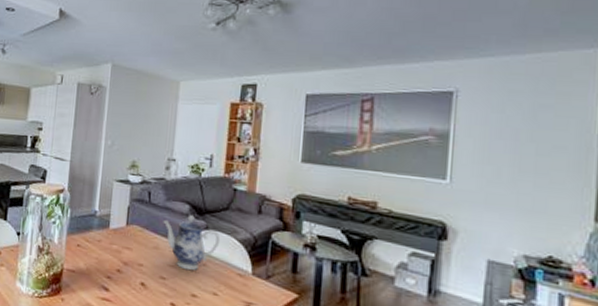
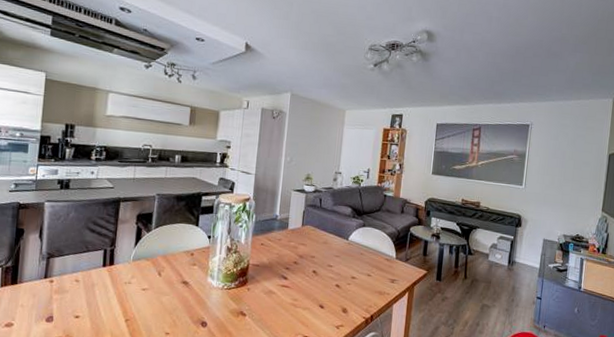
teapot: present [163,215,221,271] -> none [331,216,374,259]

